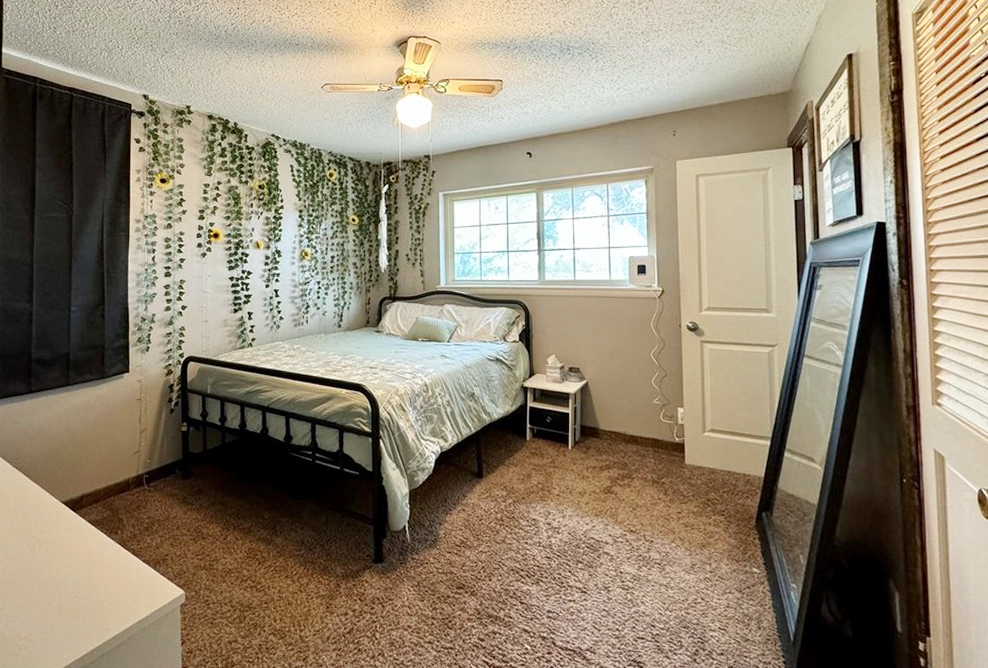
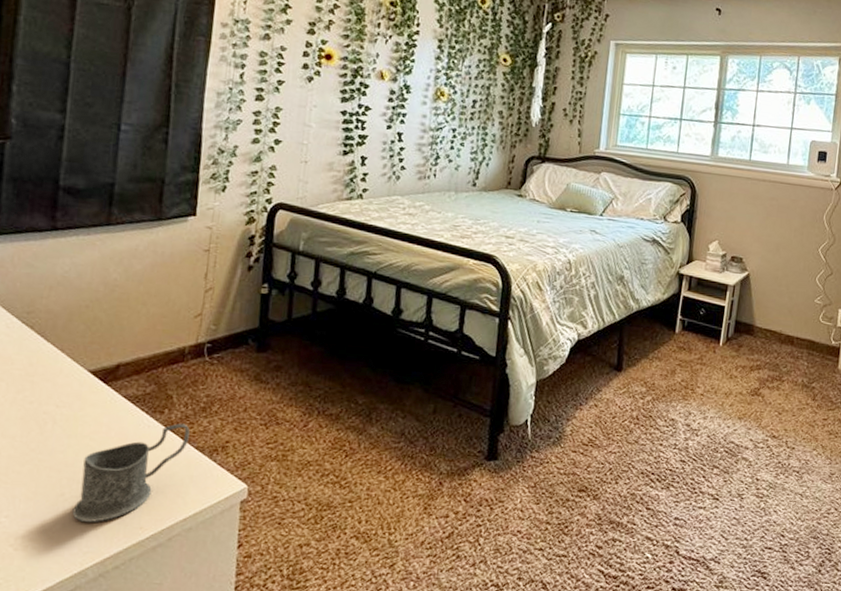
mug: none [57,541,138,625] -> present [72,423,190,522]

